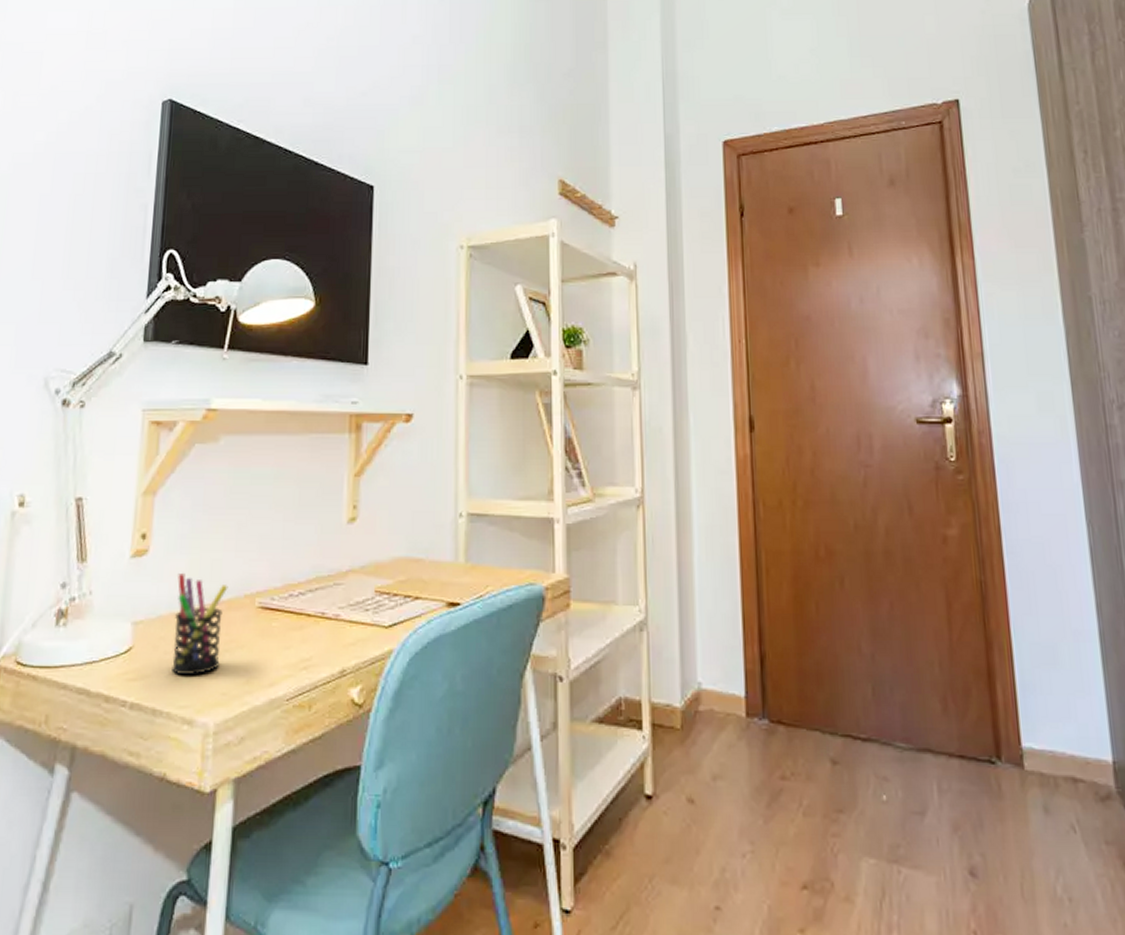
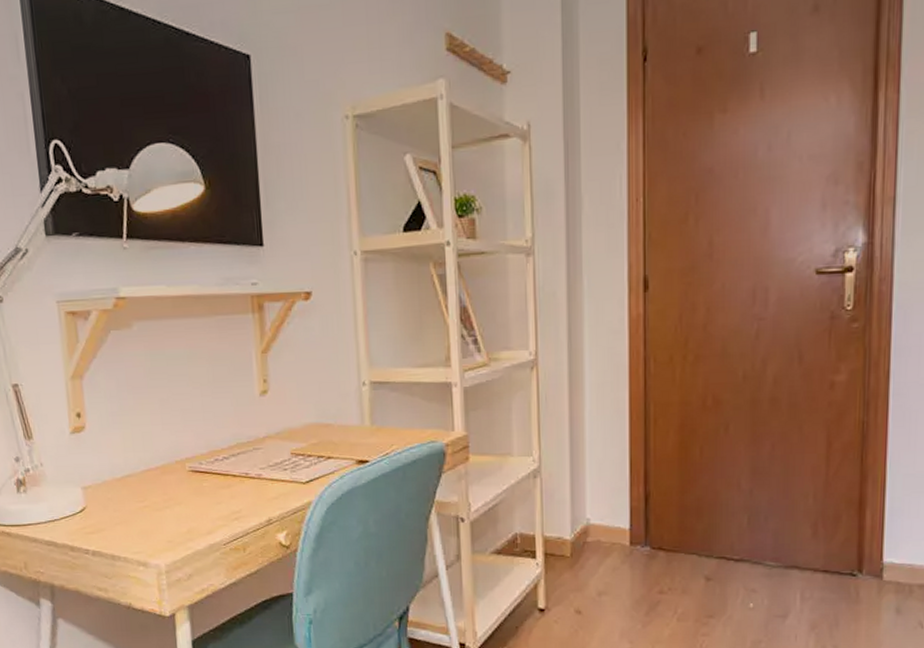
pen holder: present [172,572,228,675] -> none [114,444,163,527]

